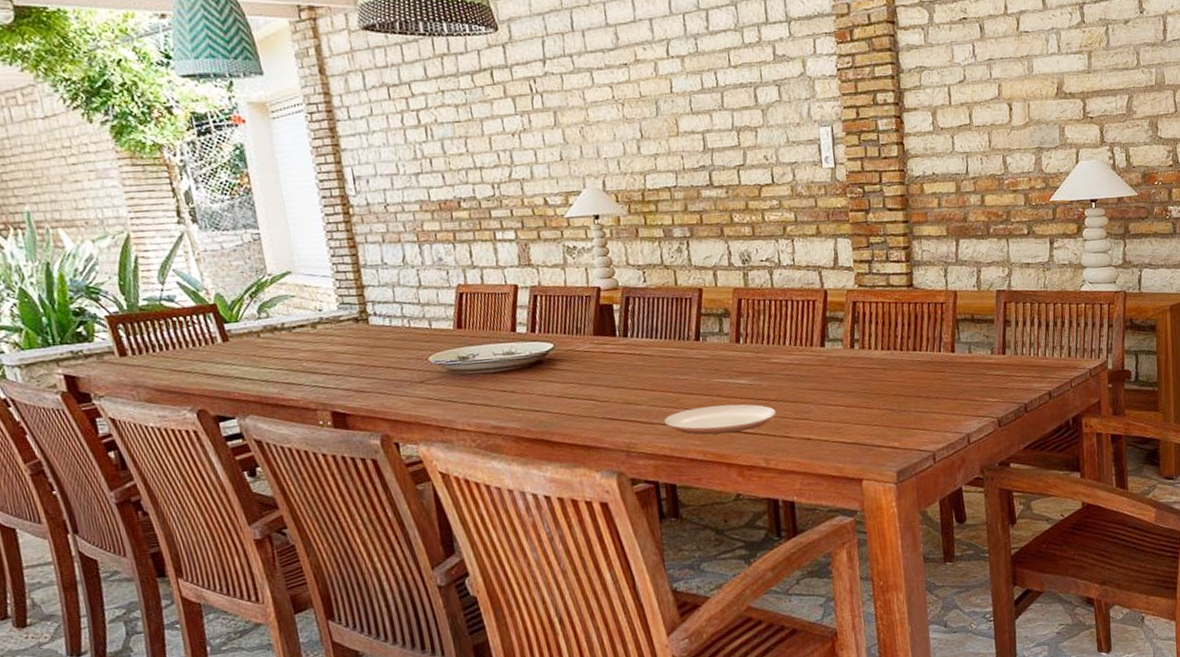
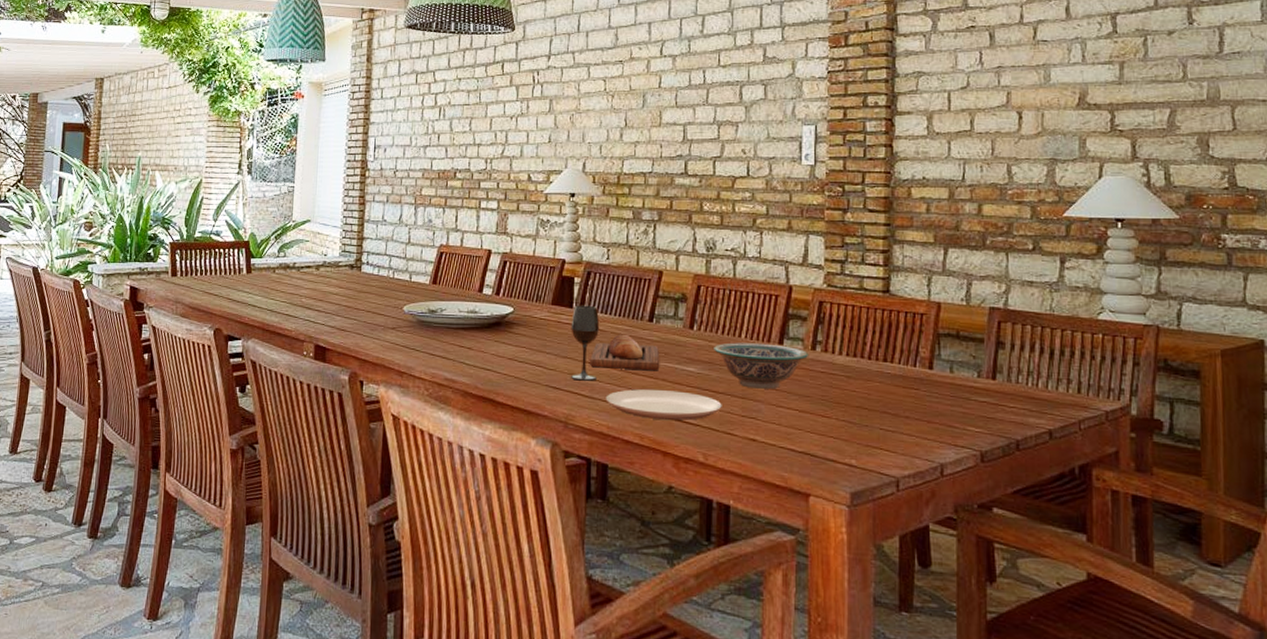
wine glass: none [617,331,652,409] -> present [571,305,600,381]
bread loaf: none [642,356,712,393] -> present [590,334,659,371]
bowl: none [761,347,849,392] -> present [714,342,809,389]

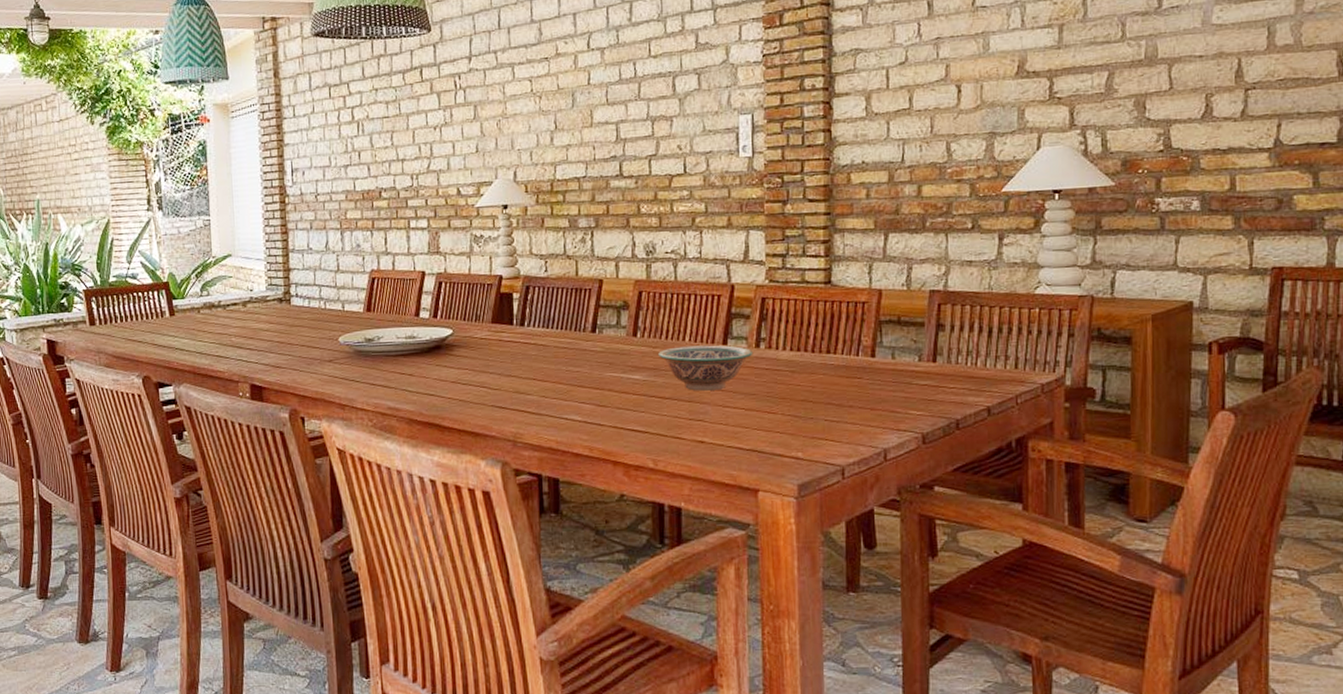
wine glass: present [571,305,600,381] -> none [512,320,543,398]
bread loaf: present [590,334,659,371] -> none [534,347,604,384]
plate: present [605,389,722,420] -> none [552,400,669,430]

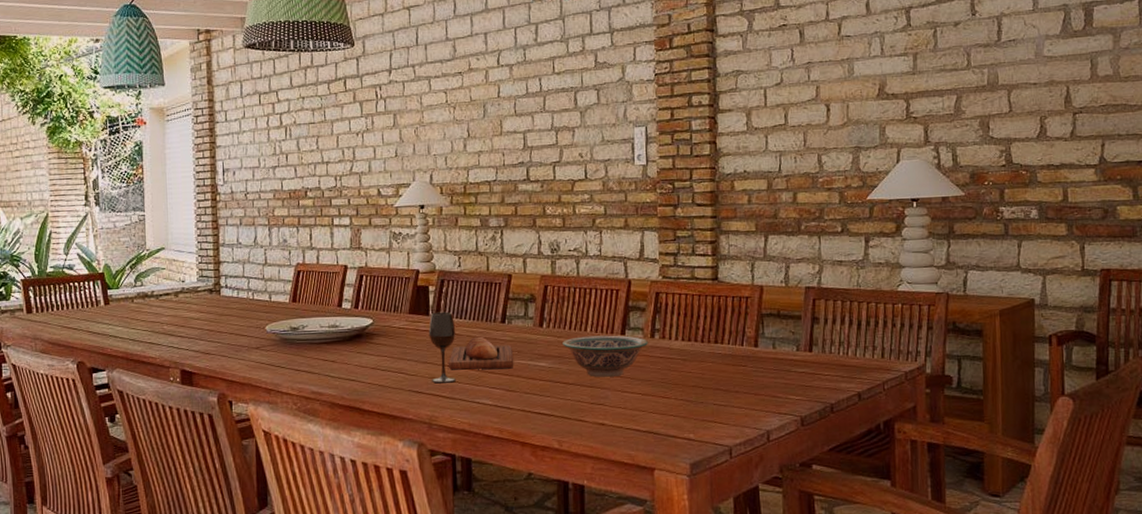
wine glass: none [512,320,543,398] -> present [428,311,456,384]
bread loaf: none [534,347,604,384] -> present [449,336,513,370]

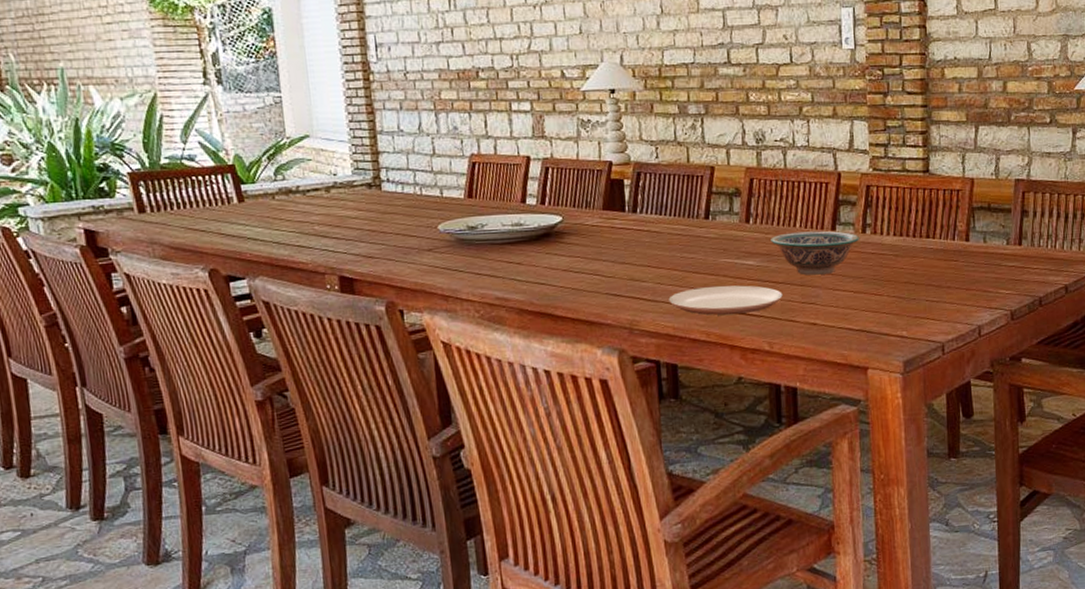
wine glass: present [428,311,456,384] -> none [625,207,657,285]
bread loaf: present [449,336,513,370] -> none [649,234,719,271]
plate: none [465,385,573,413] -> present [668,285,783,315]

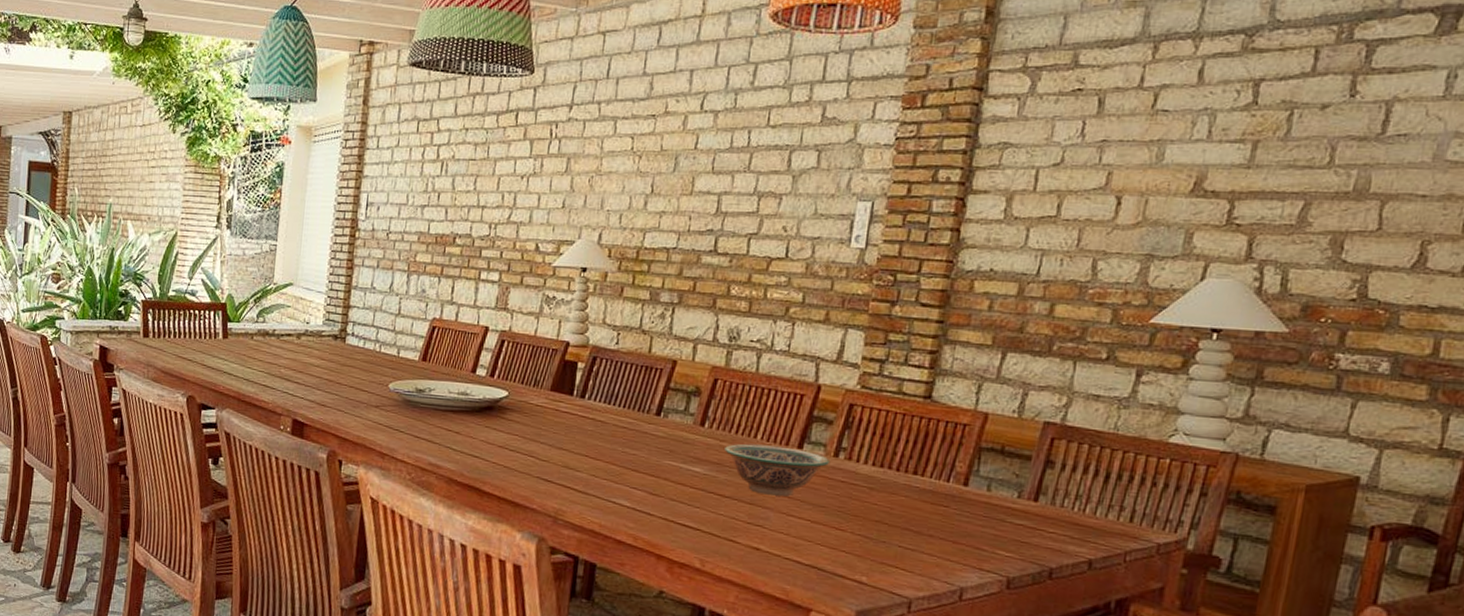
plate: present [668,285,783,315] -> none [600,487,727,524]

